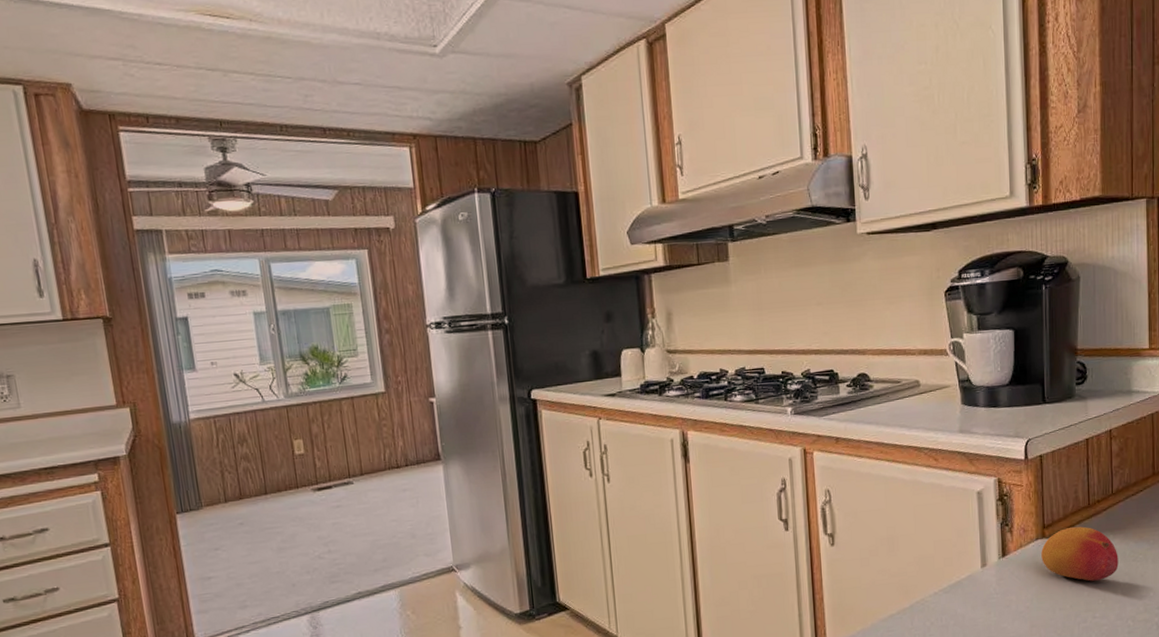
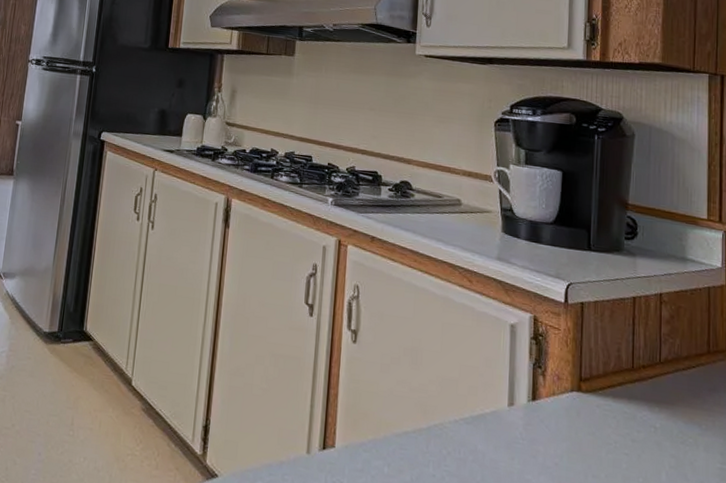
fruit: present [1041,526,1119,582] -> none [575,387,664,456]

